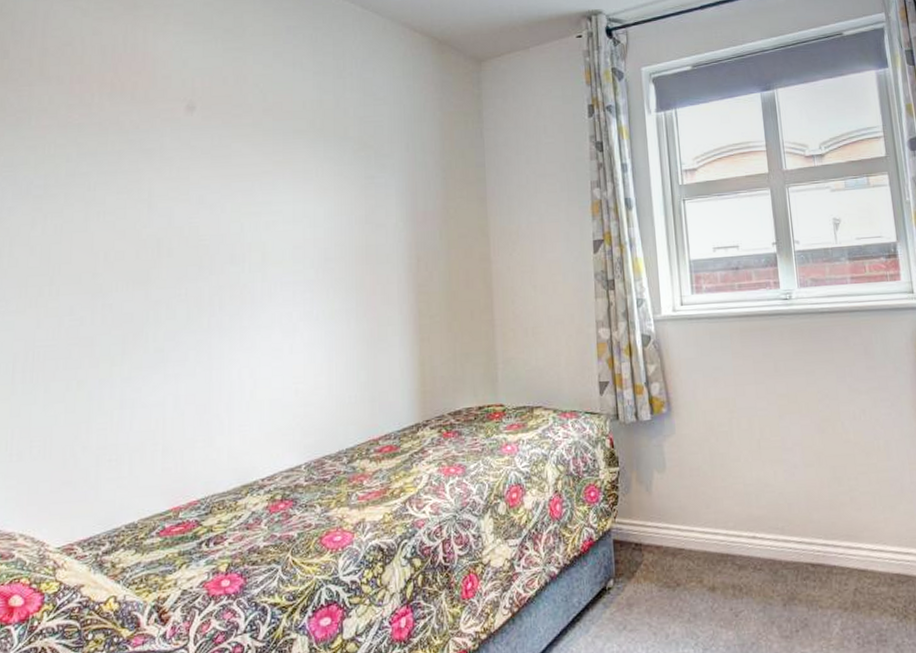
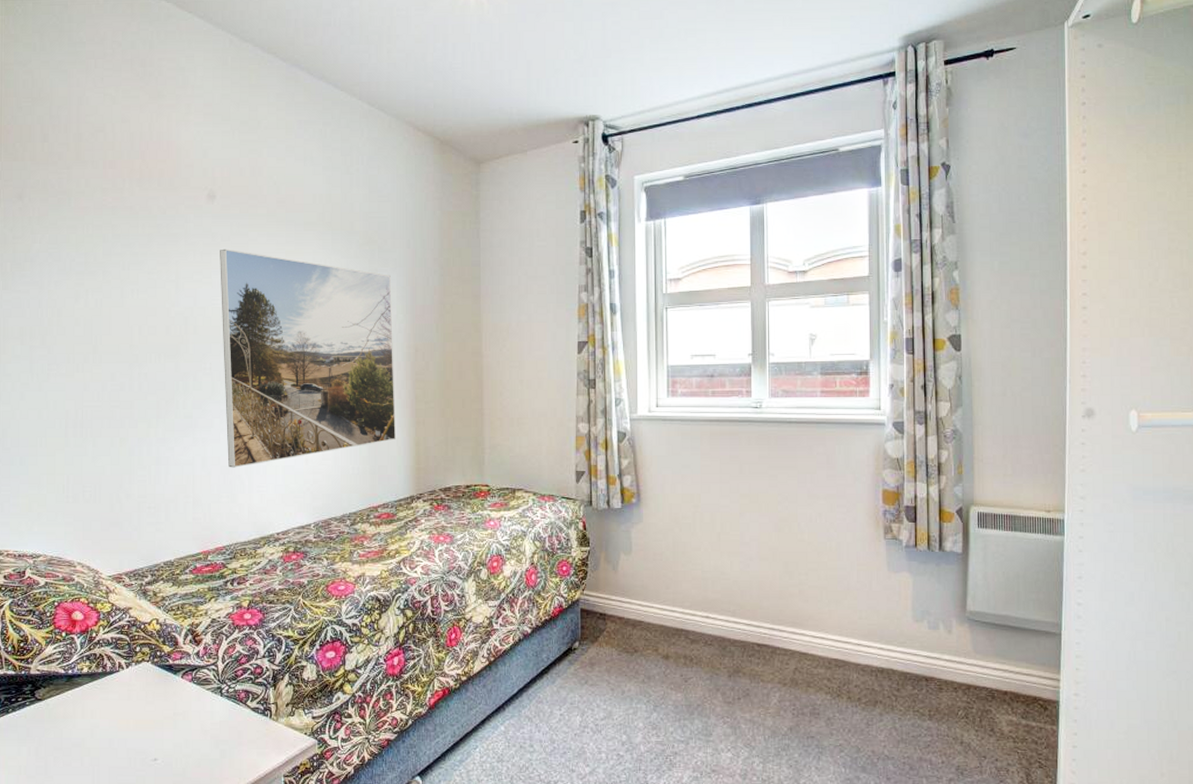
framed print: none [199,162,399,406] -> present [220,248,397,468]

